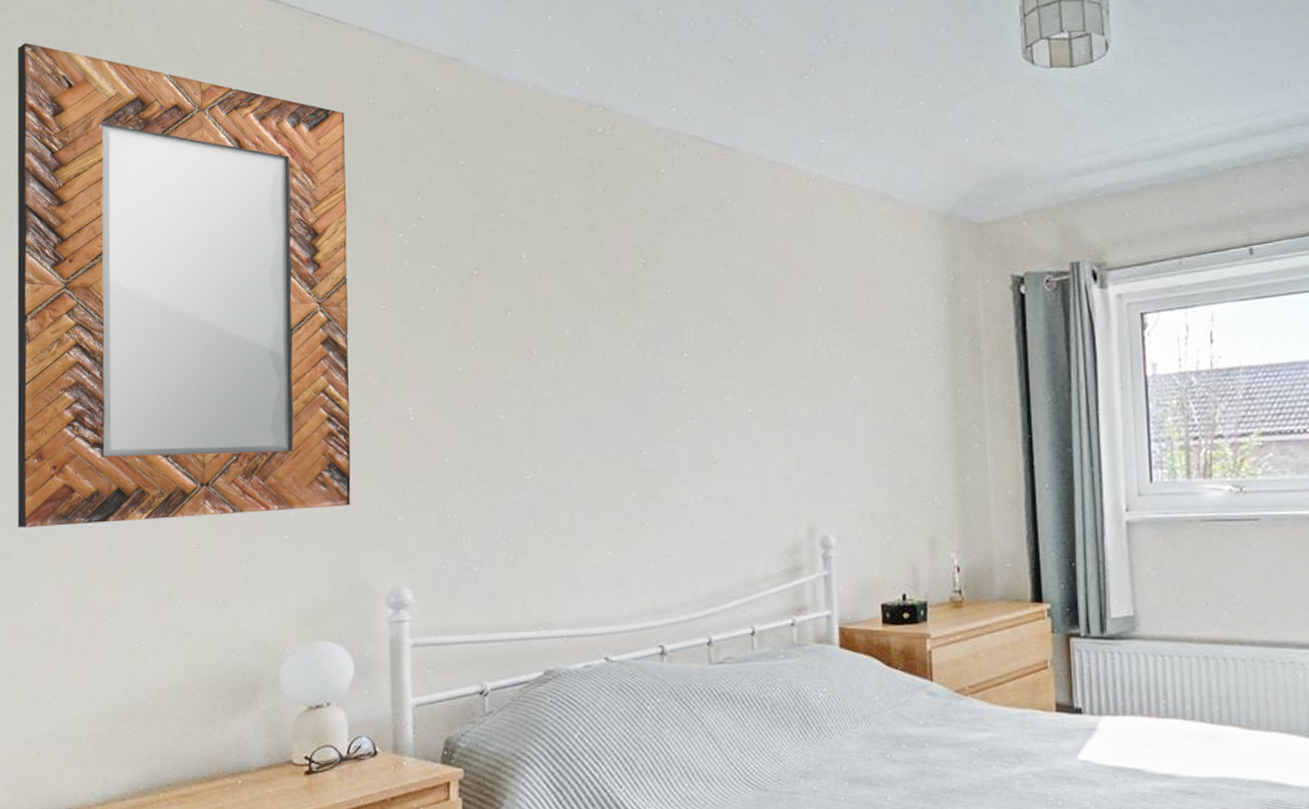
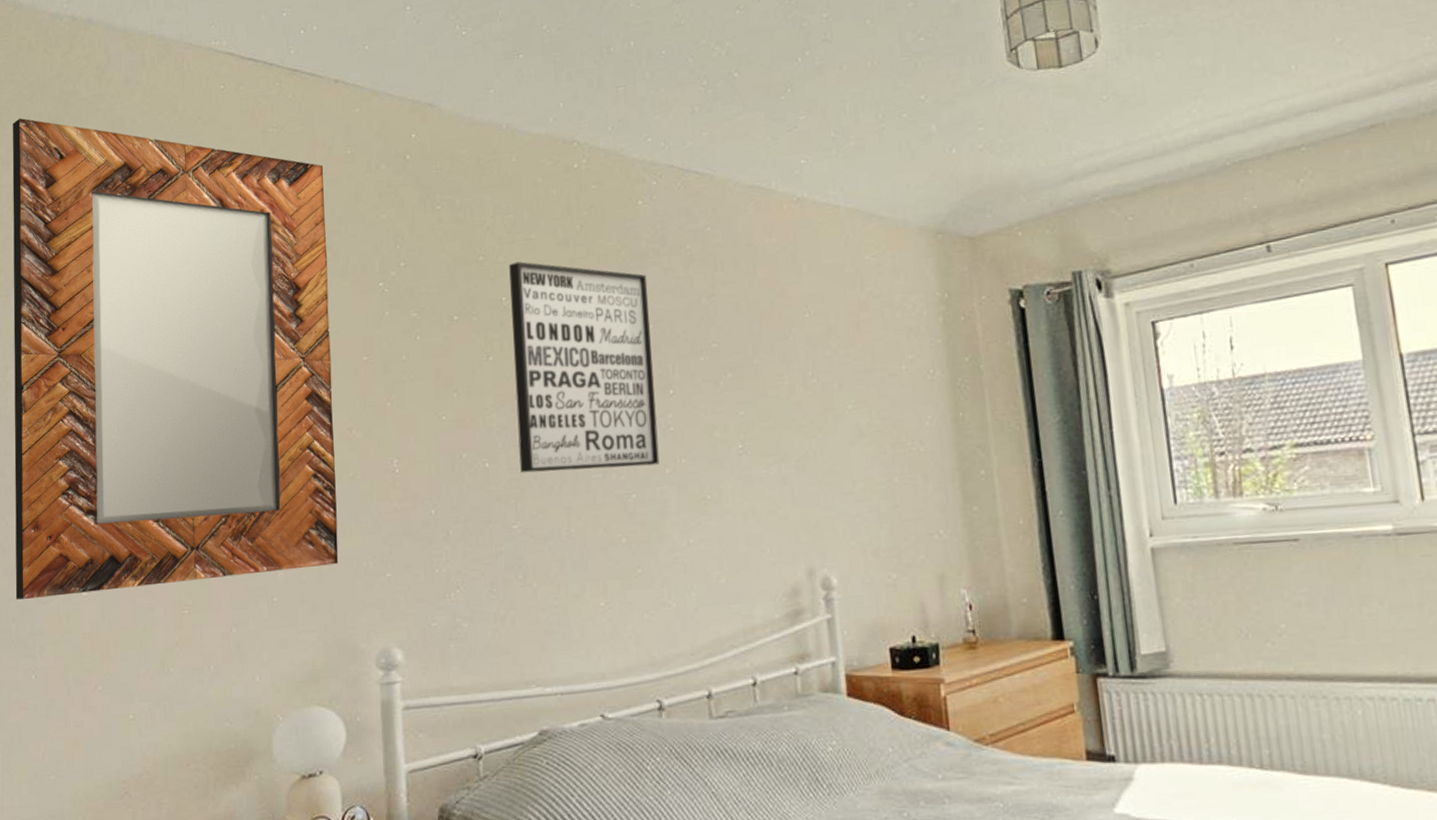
wall art: none [530,221,671,426] -> present [509,261,660,473]

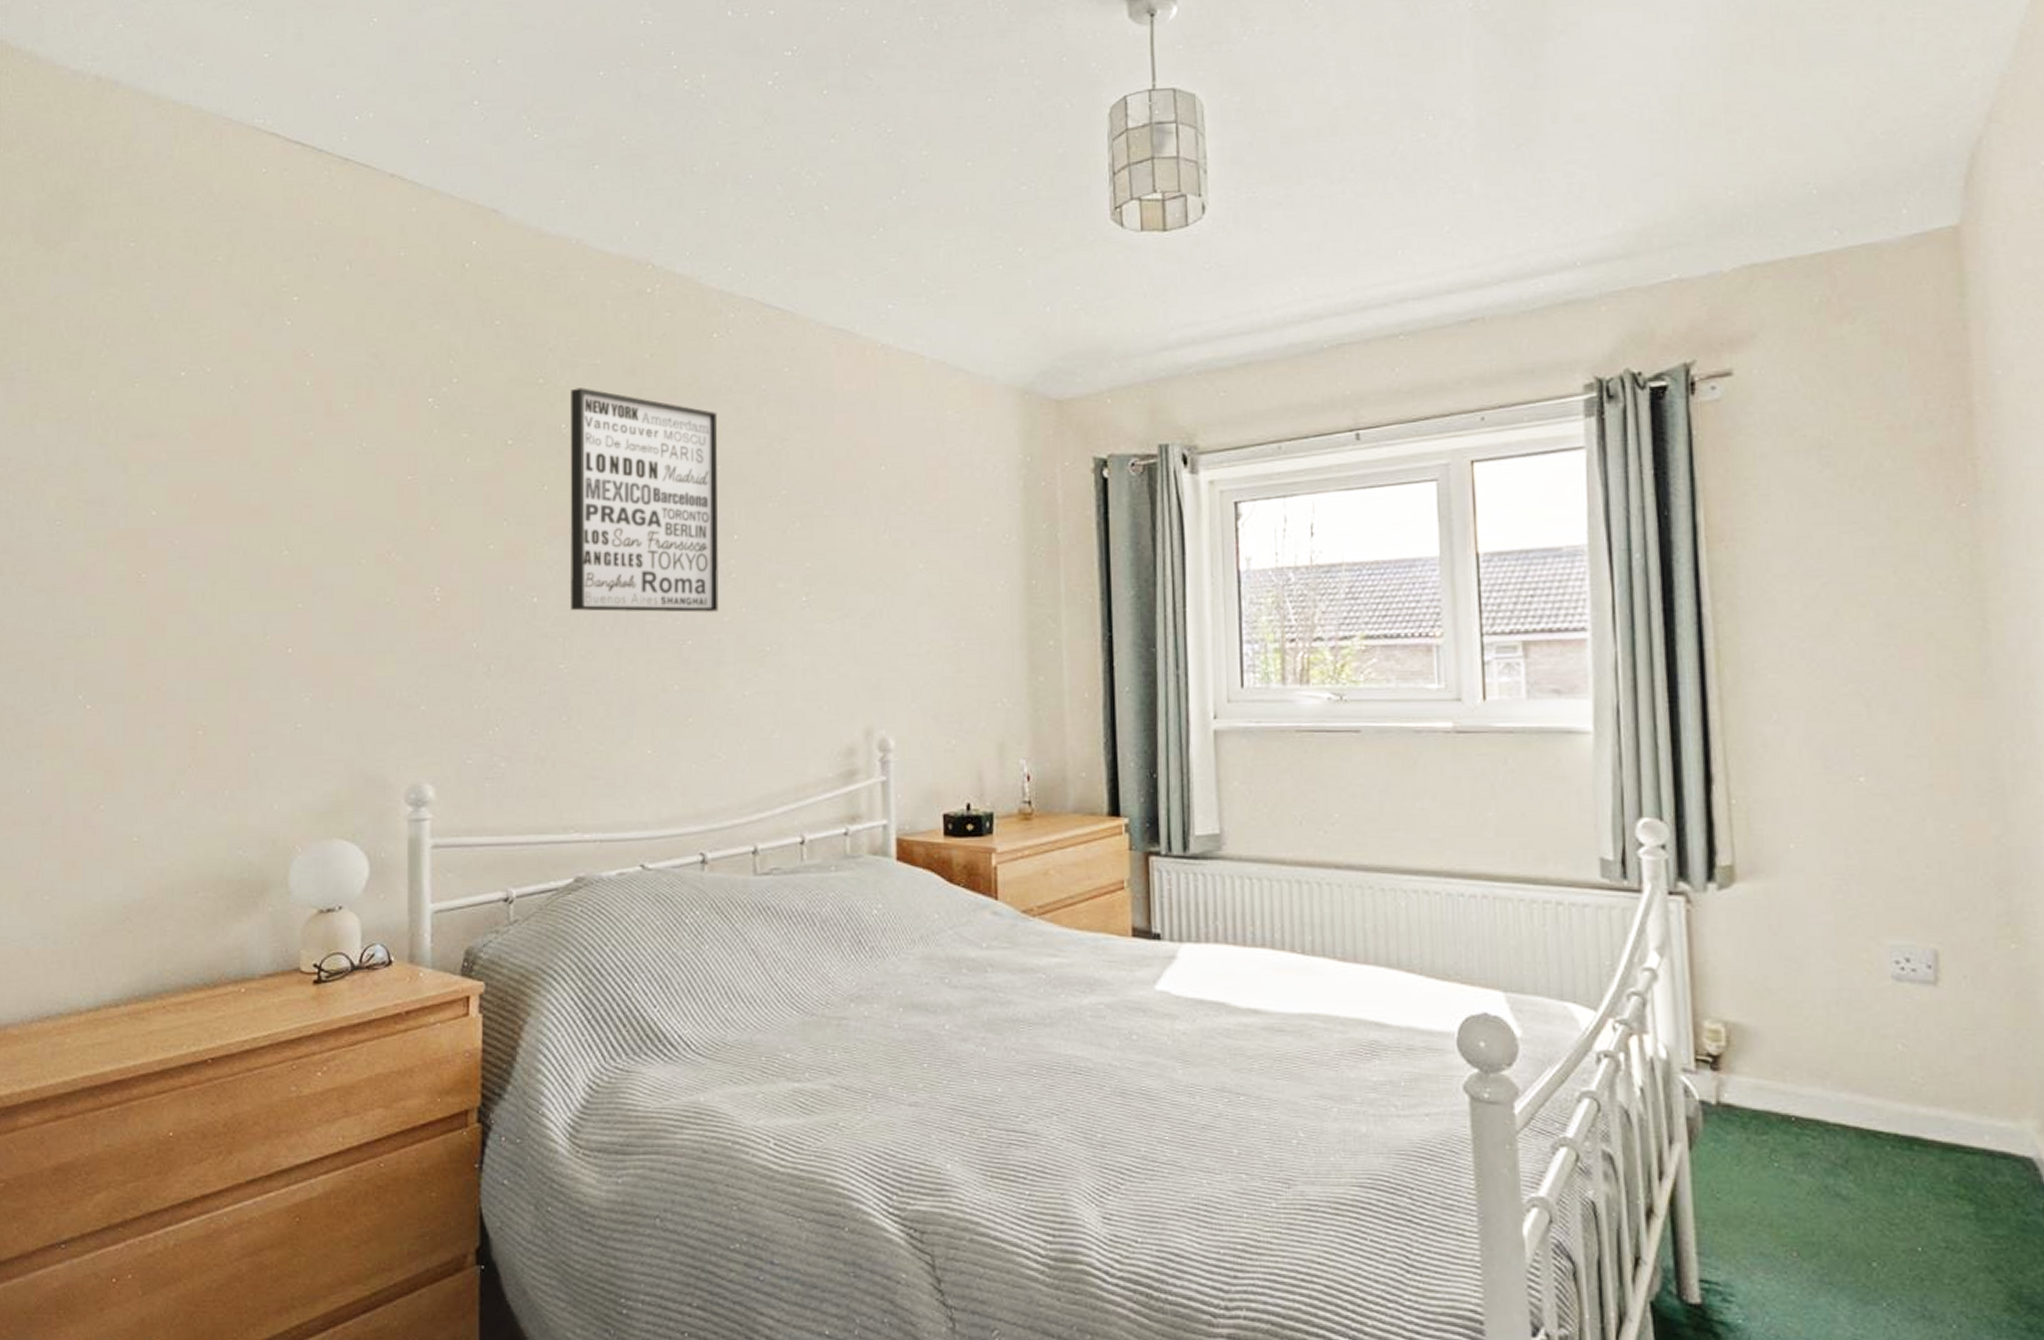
home mirror: present [12,118,339,600] -> none [11,184,374,709]

